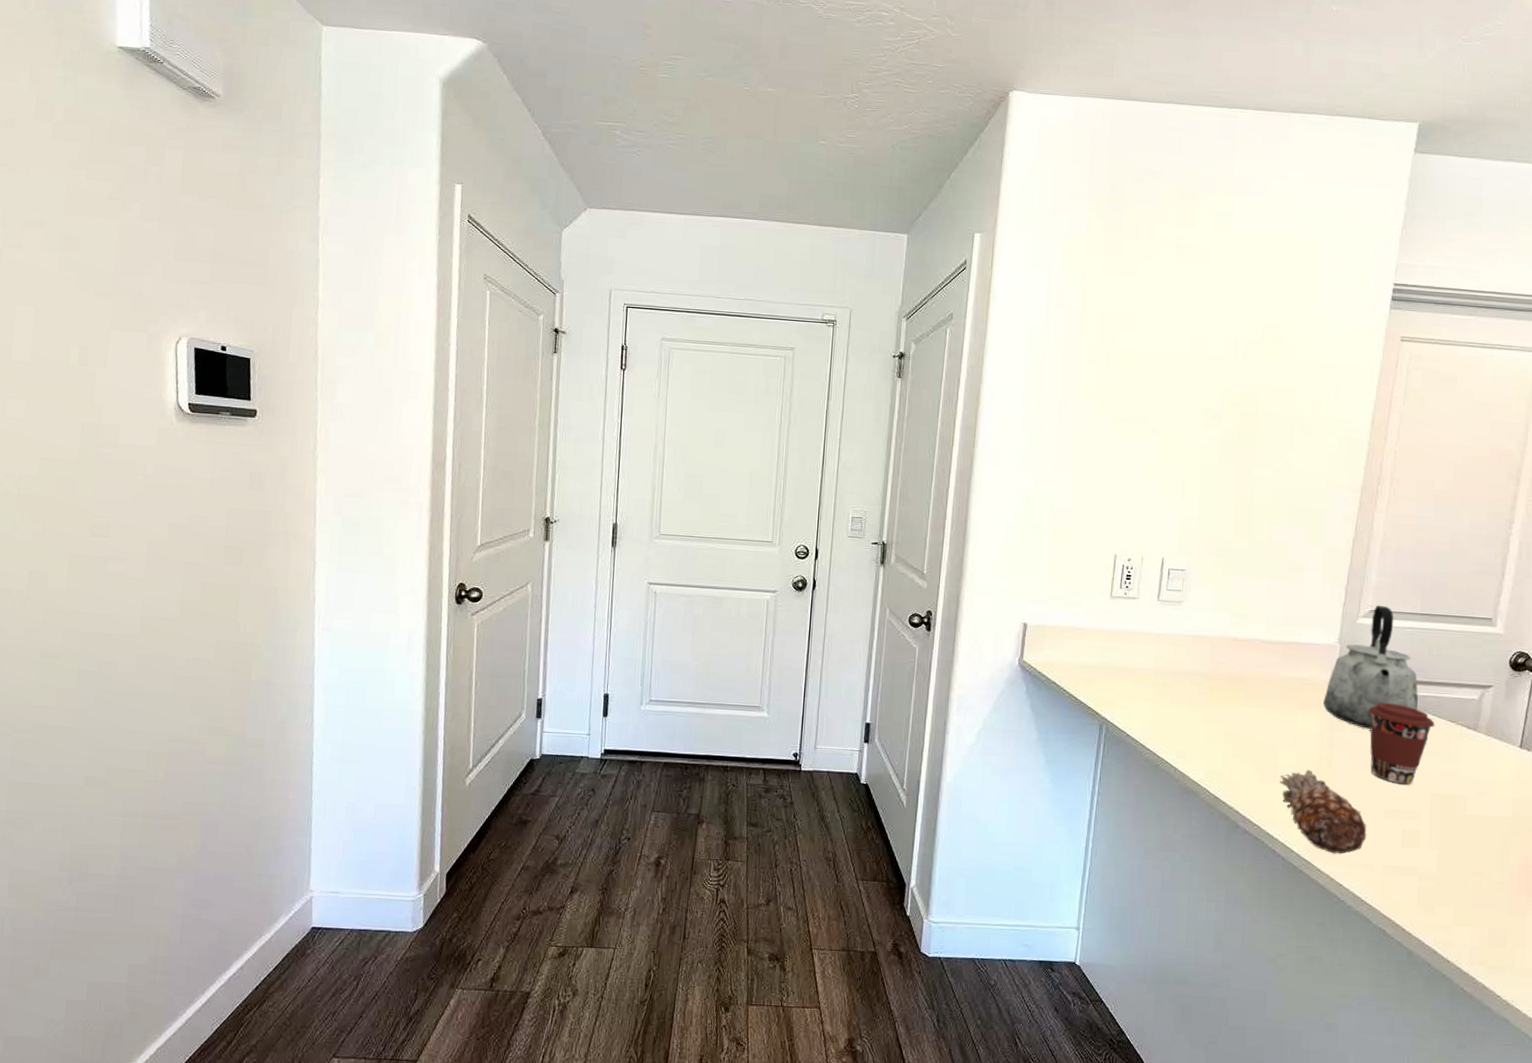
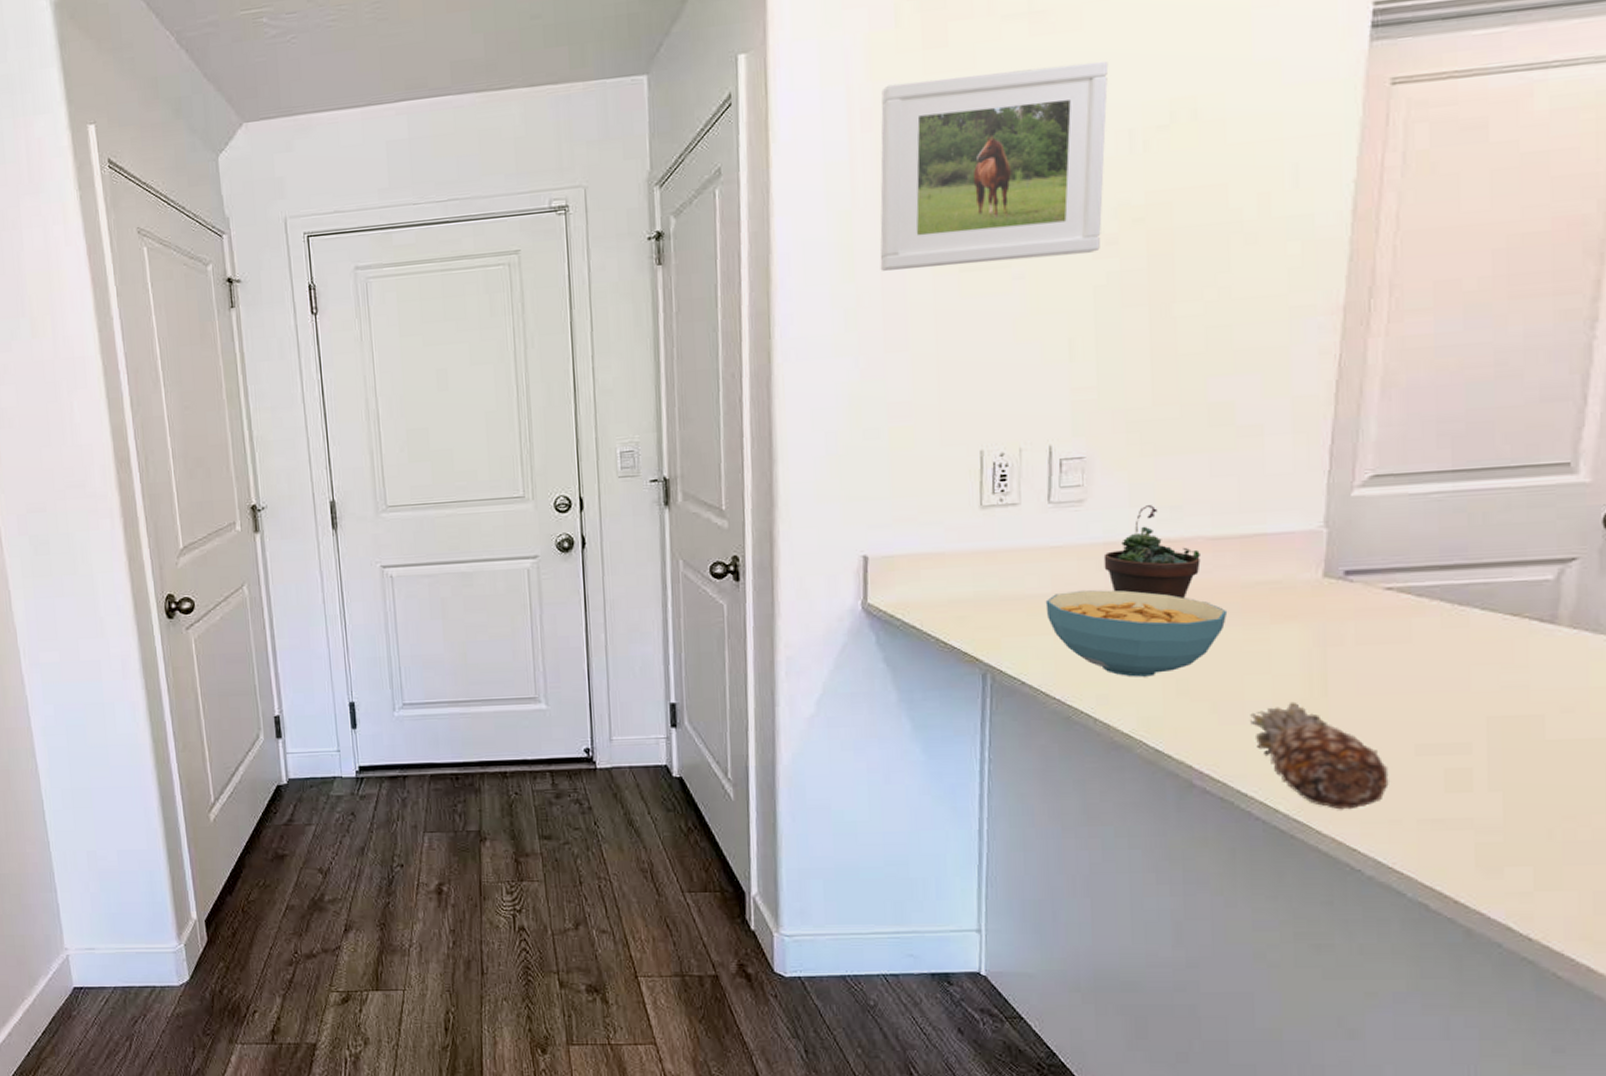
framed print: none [1058,276,1226,422] -> present [880,60,1109,271]
cereal bowl: none [1149,669,1271,740] -> present [1045,590,1228,677]
succulent plant: none [1191,611,1257,683] -> present [1103,505,1201,598]
kettle: present [1323,606,1418,729] -> none [1308,467,1456,639]
coffee cup: present [1369,702,1435,785] -> none [1379,599,1486,709]

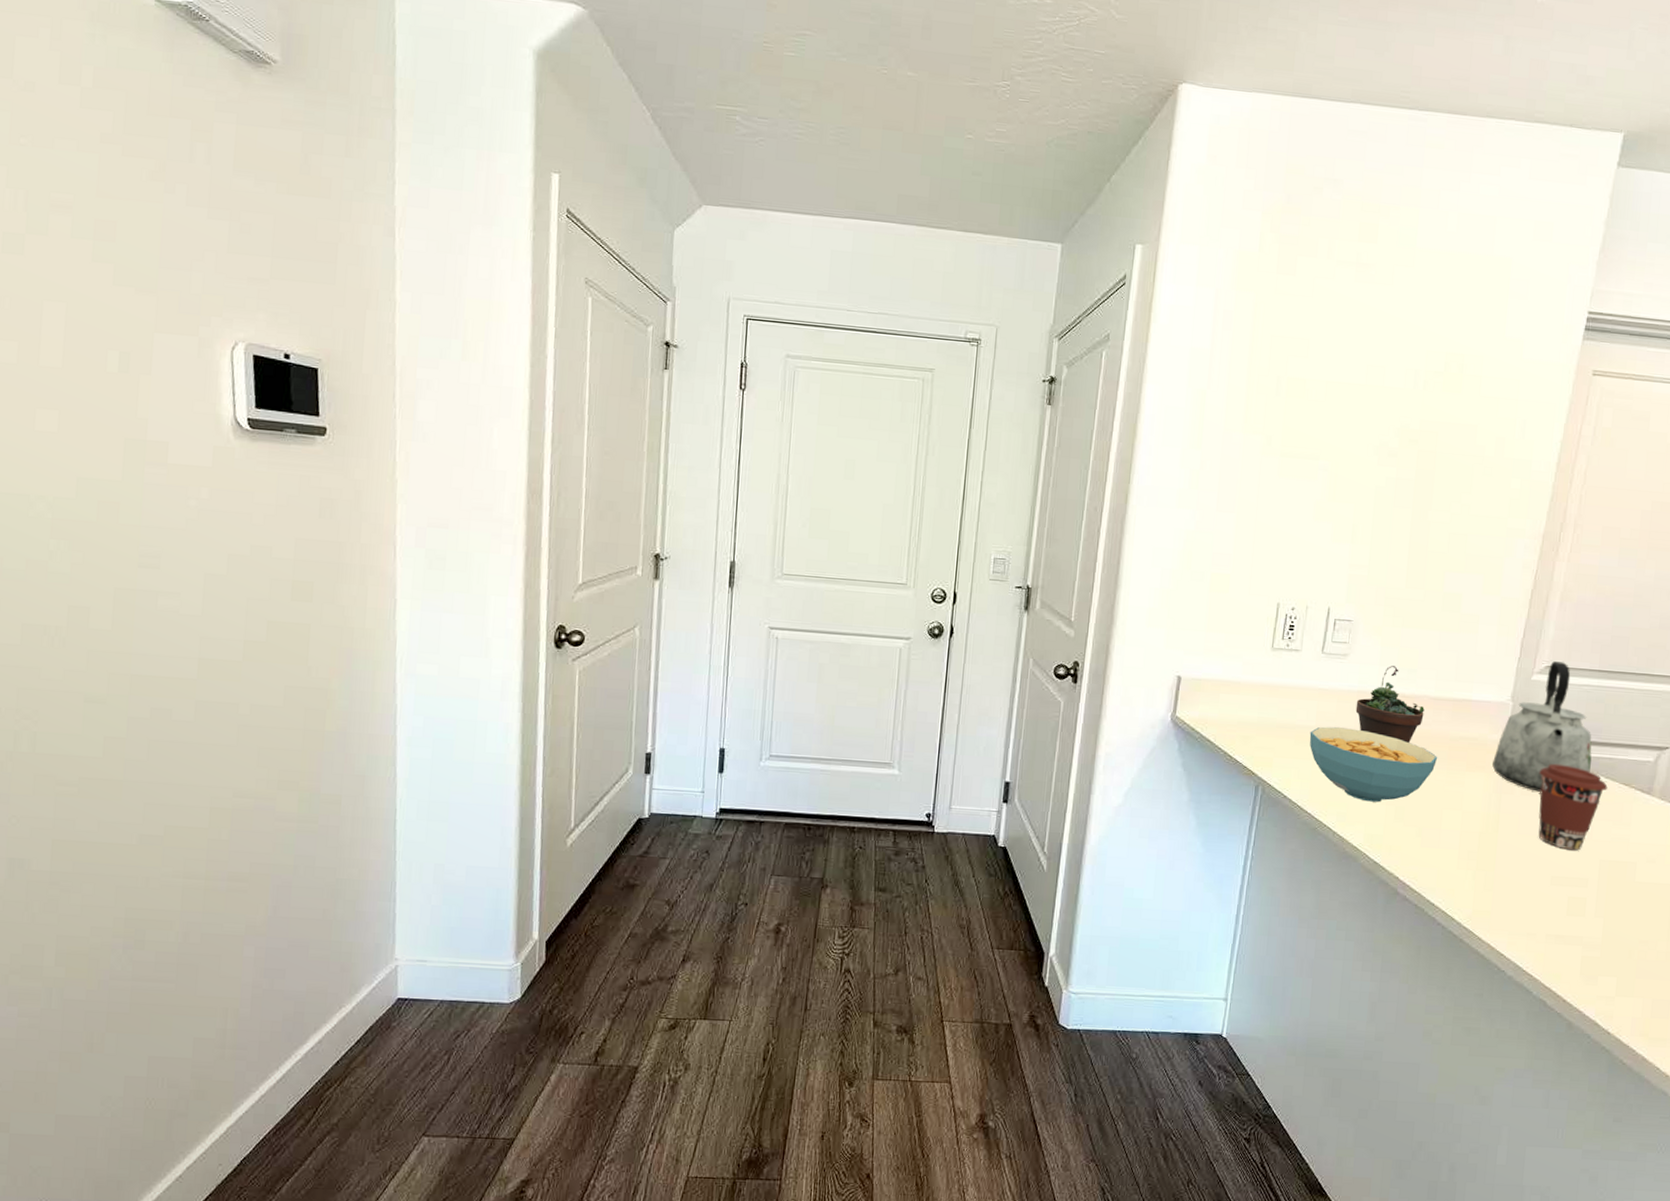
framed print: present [880,60,1109,271] -> none [1222,295,1408,460]
fruit: present [1250,701,1389,810] -> none [1443,834,1532,923]
kettle: none [1308,467,1456,639] -> present [1492,661,1592,792]
coffee cup: none [1379,599,1486,709] -> present [1538,763,1608,851]

